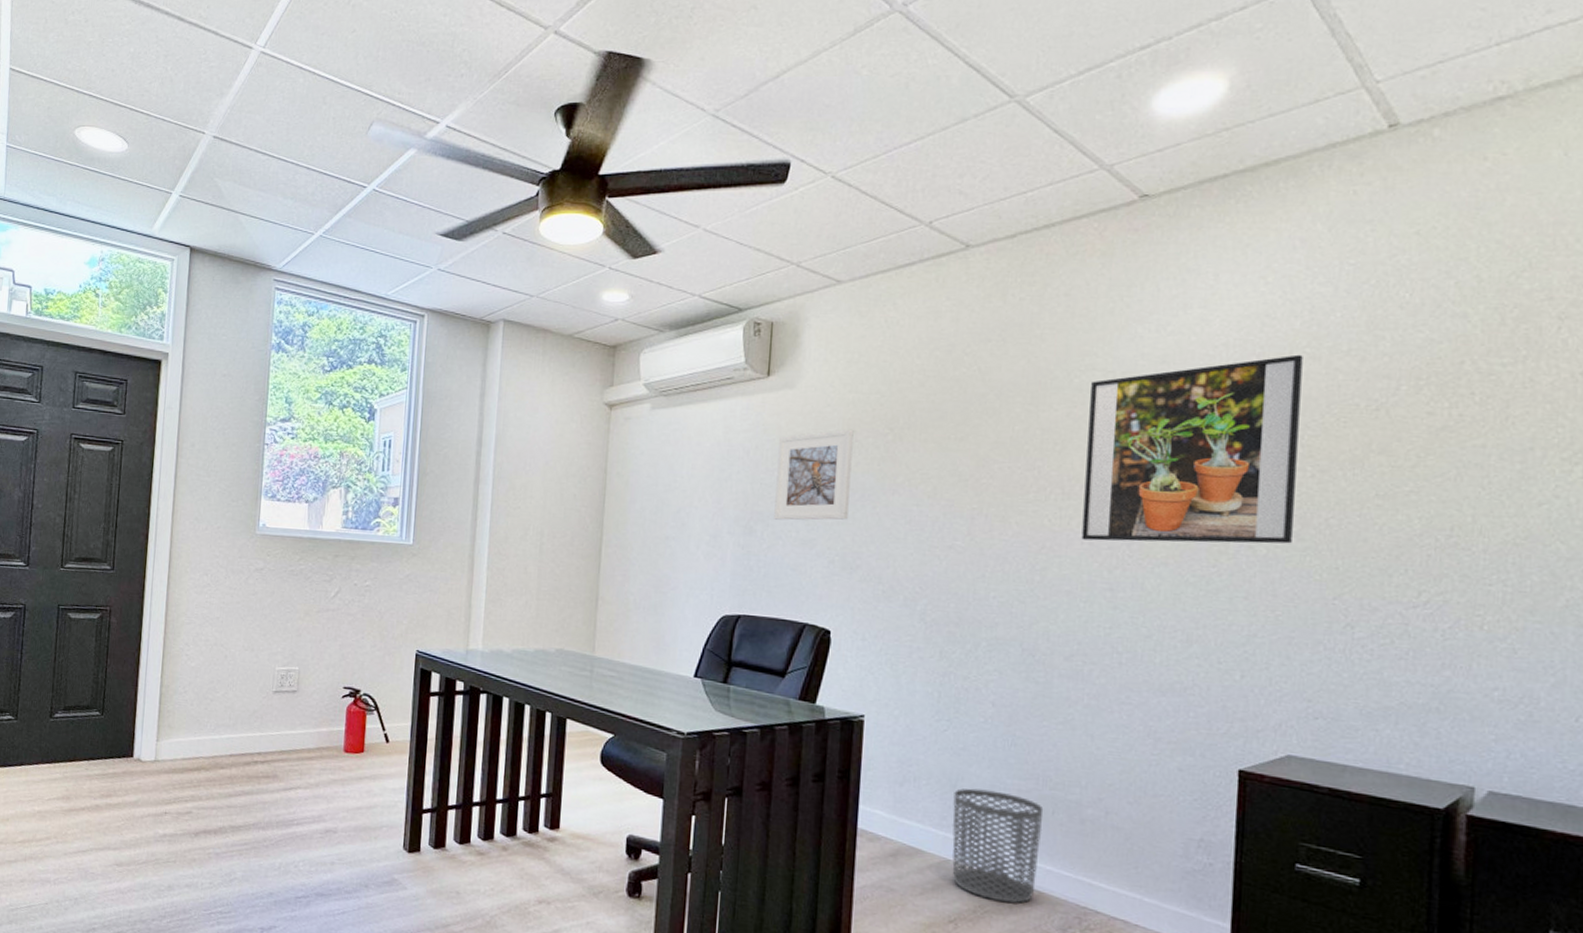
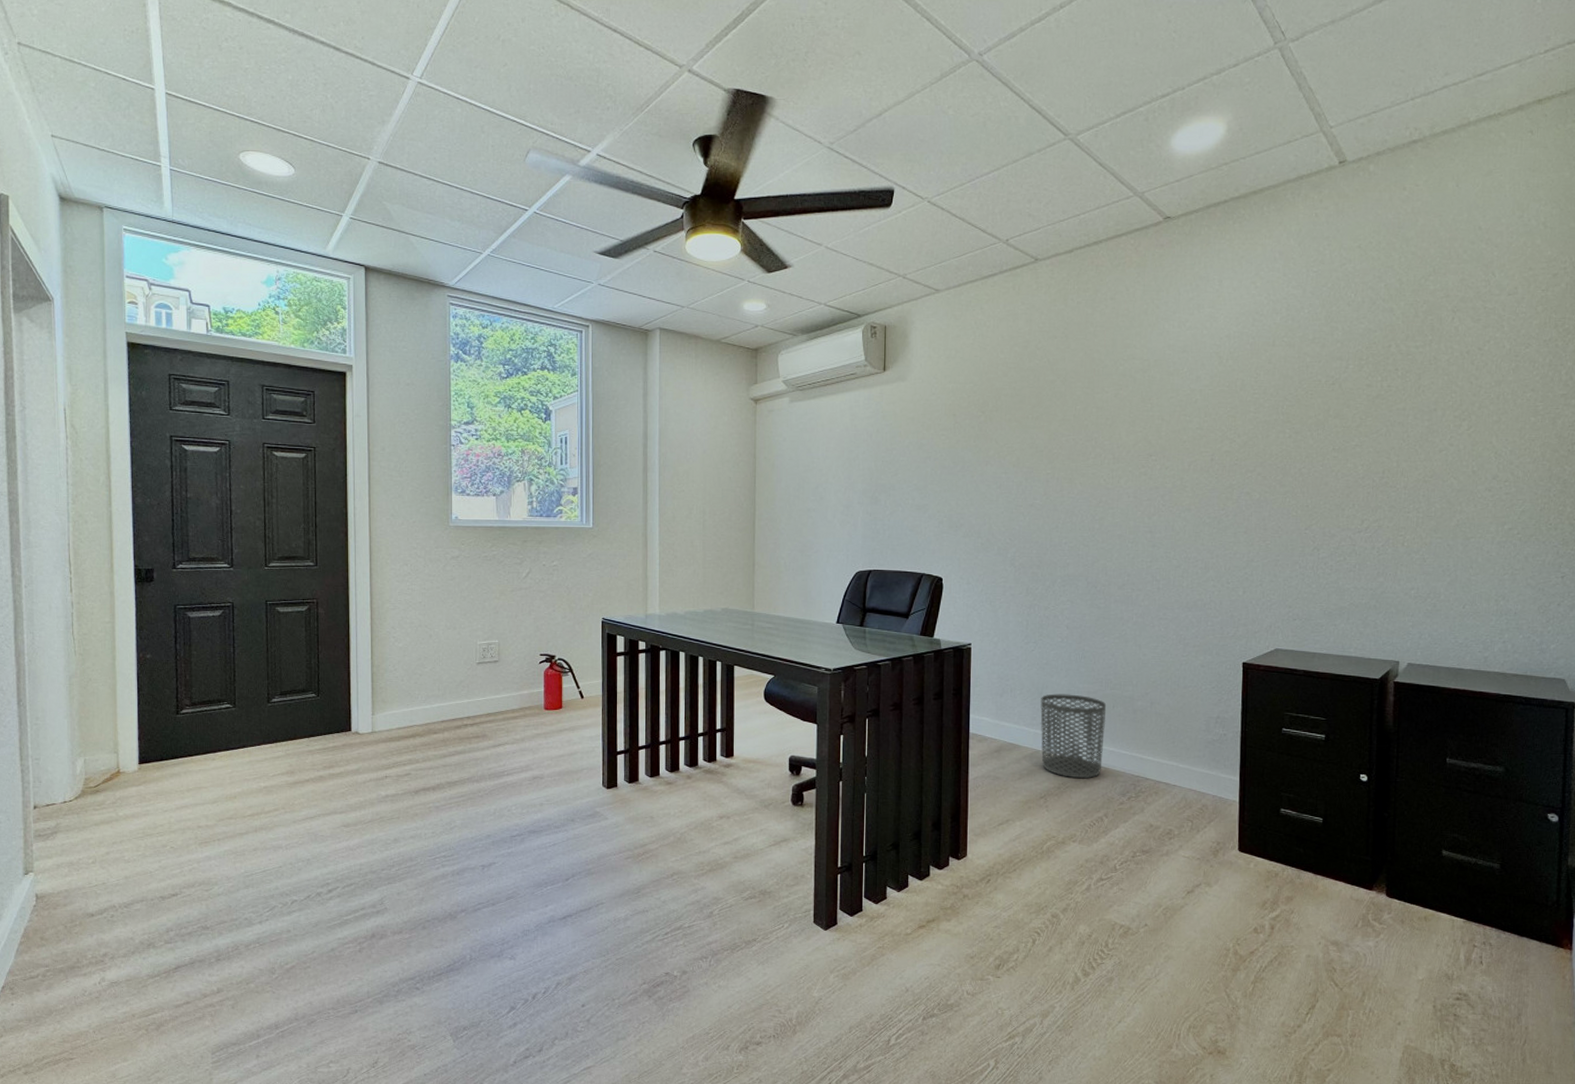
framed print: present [774,429,854,520] -> none [894,413,954,490]
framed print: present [1081,354,1303,544] -> none [1128,343,1282,494]

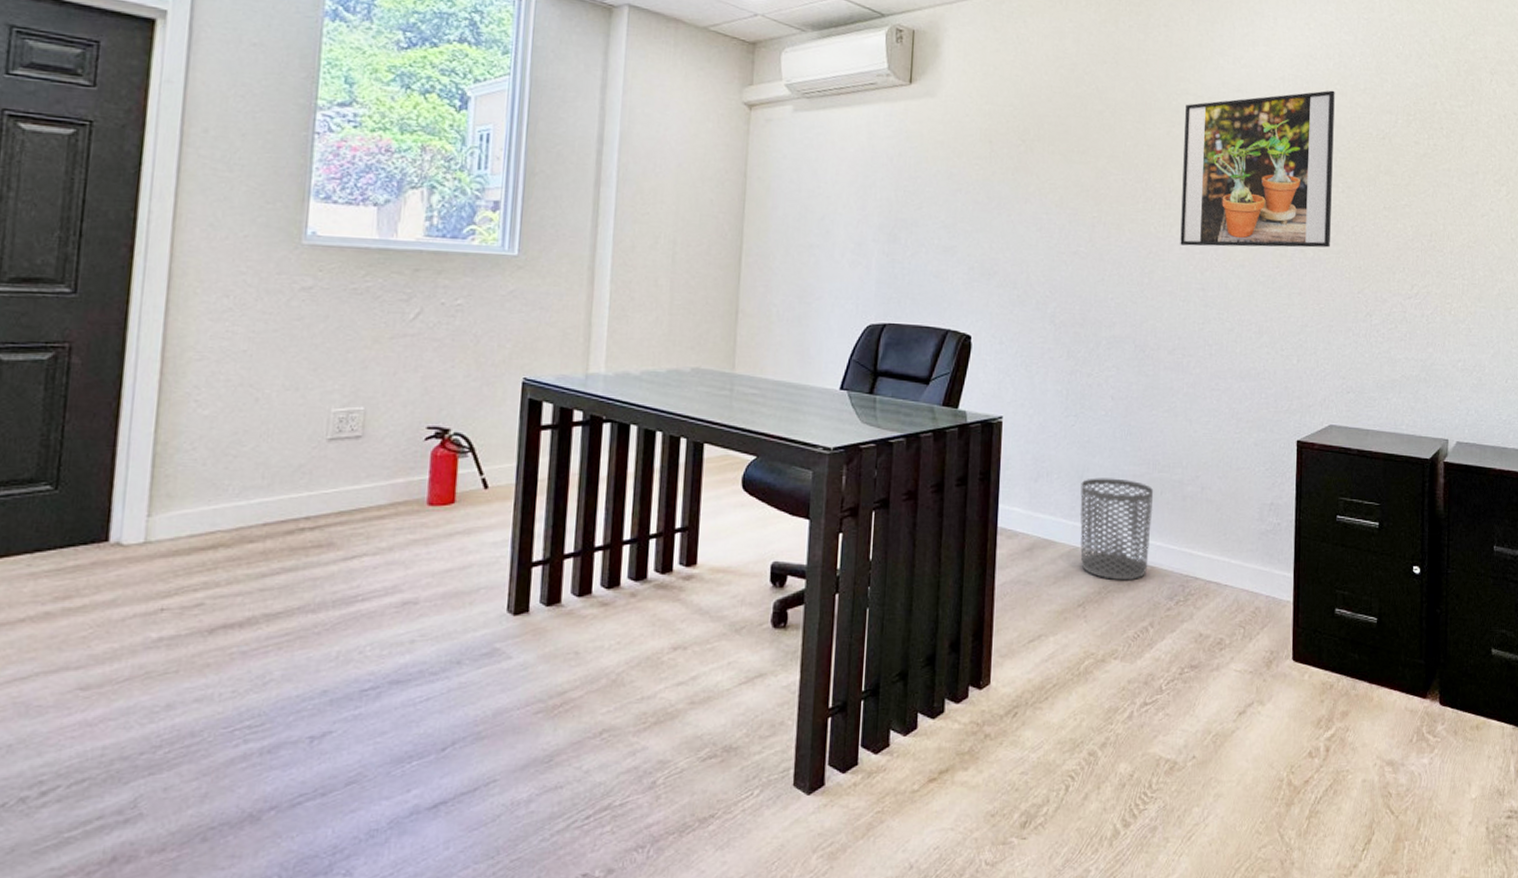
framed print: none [1128,343,1282,494] -> present [1180,90,1335,248]

